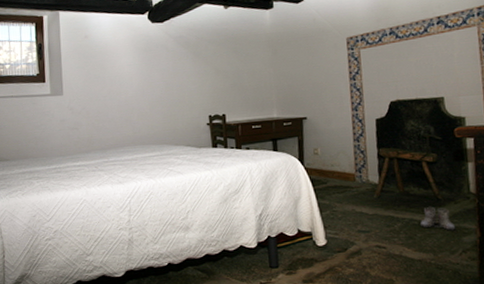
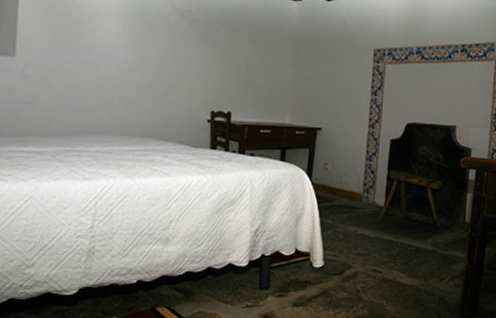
boots: present [420,206,455,231] -> none [417,233,447,258]

